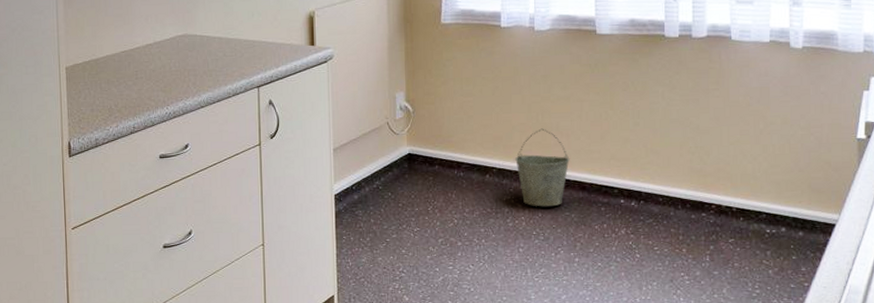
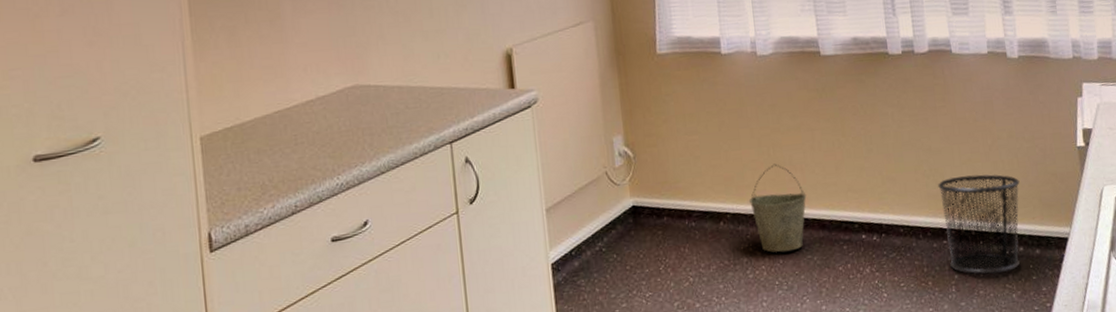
waste bin: none [702,156,789,249] -> present [938,174,1020,274]

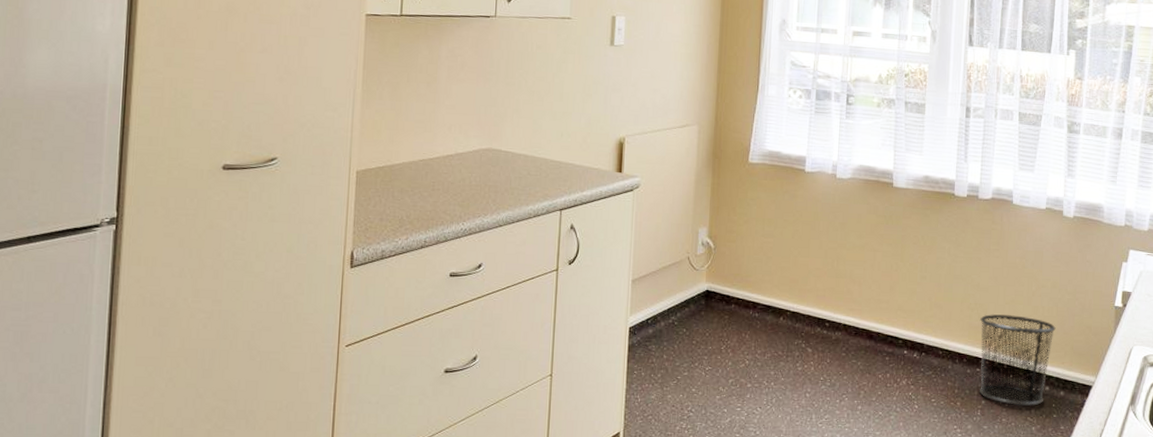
bucket: present [749,163,807,253] -> none [809,275,860,353]

